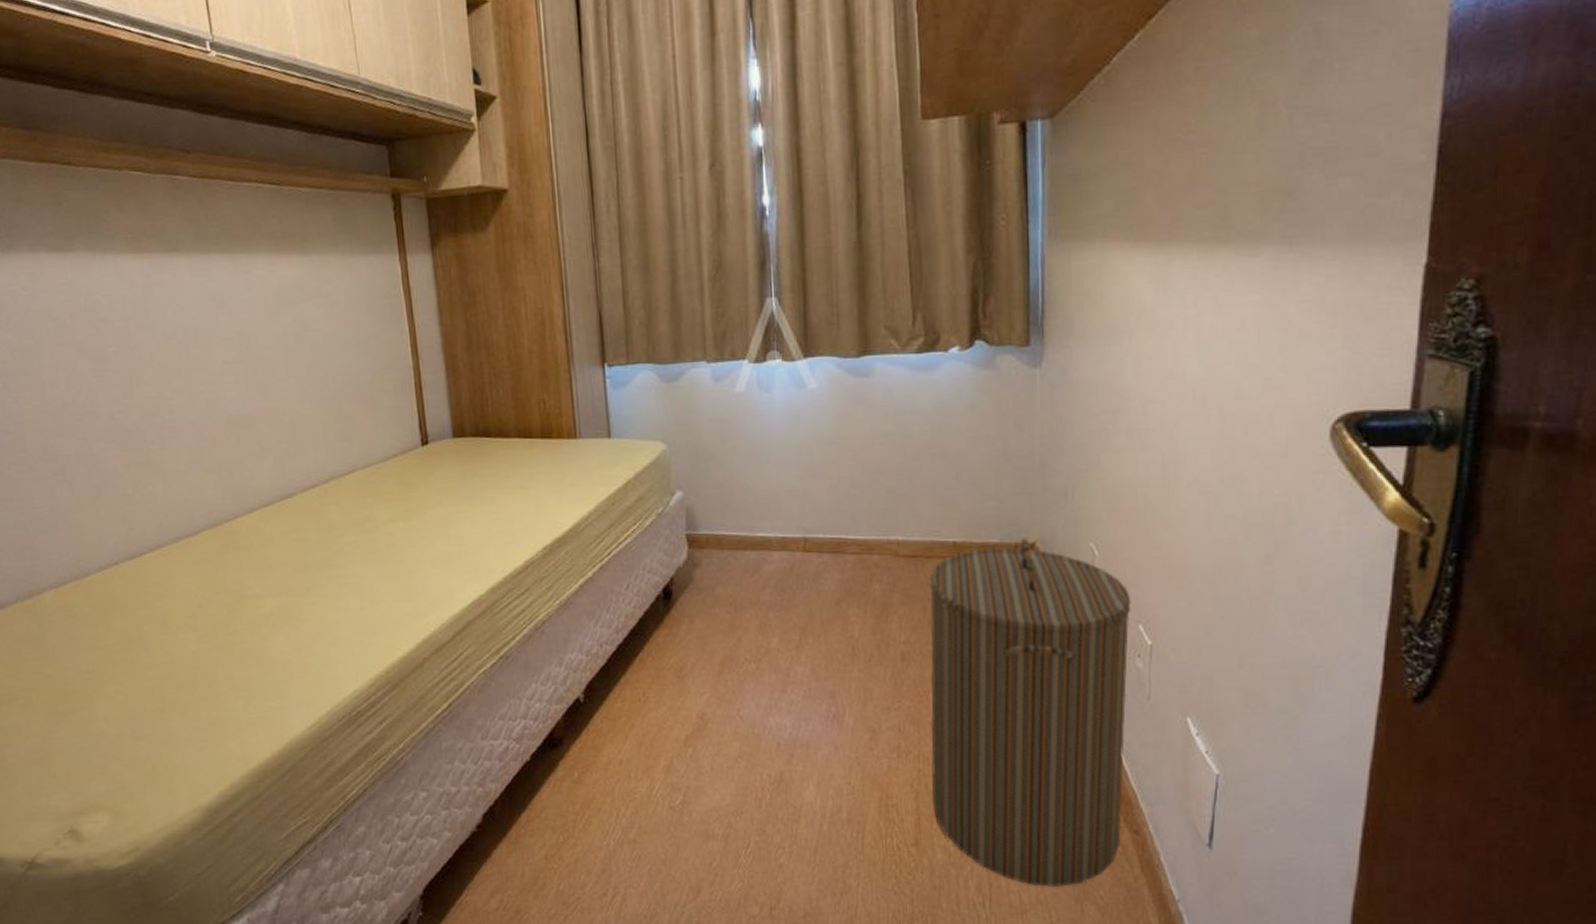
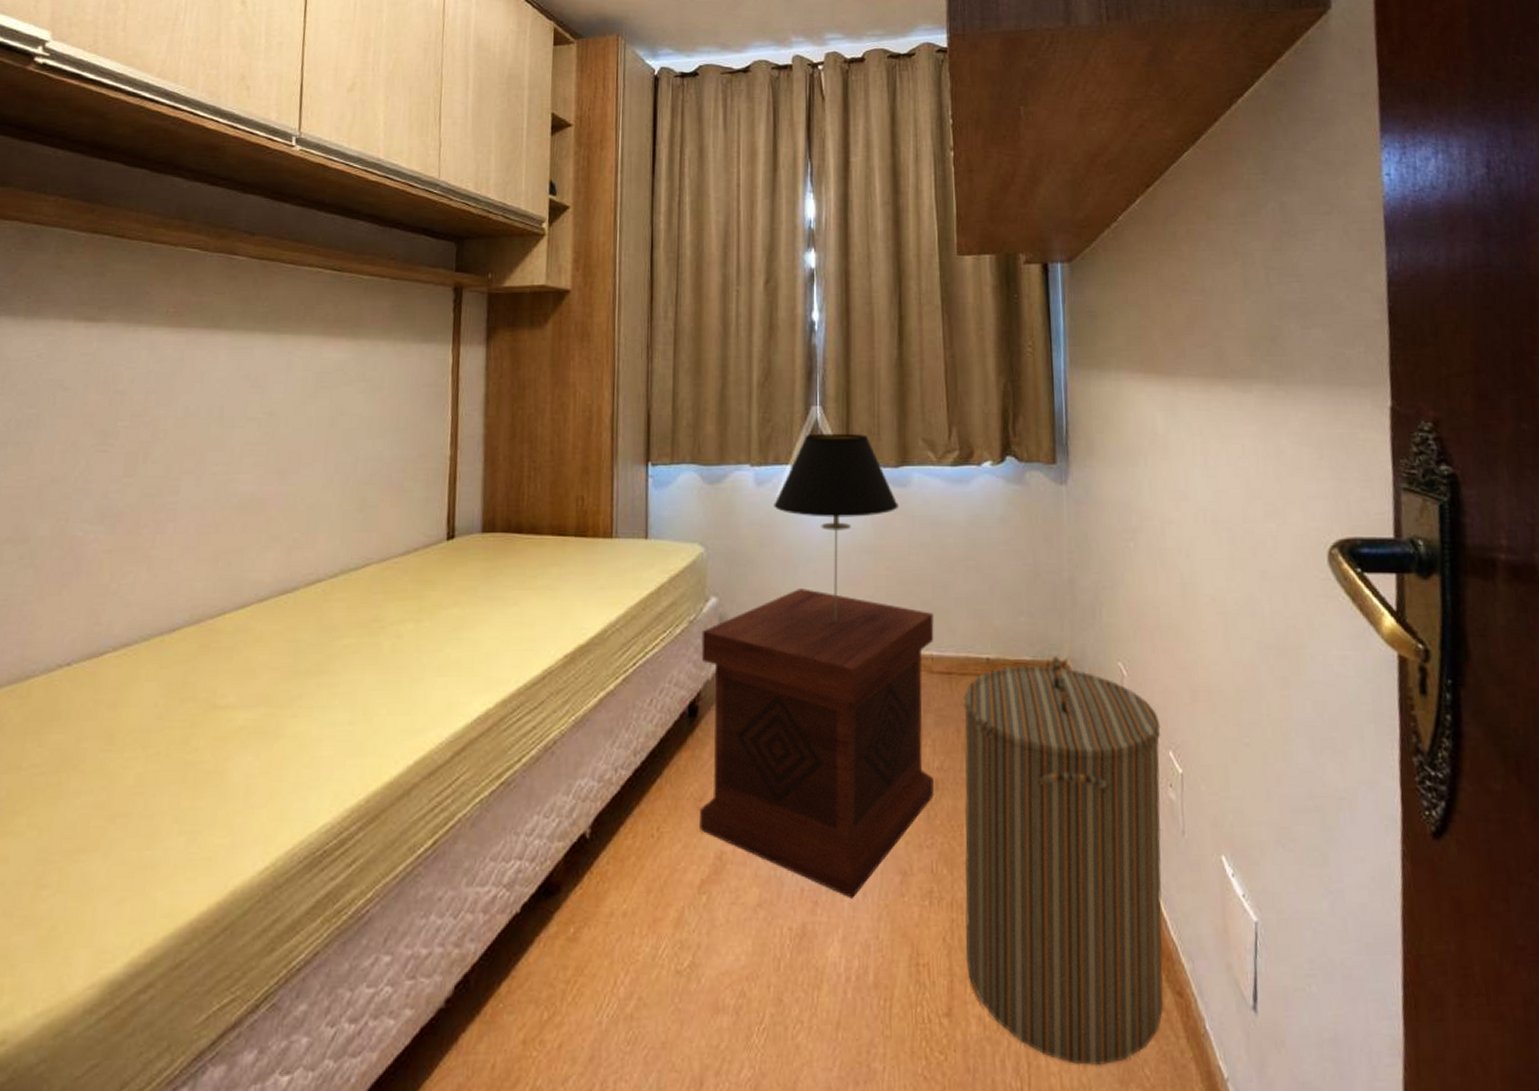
side table: none [670,480,901,752] -> present [700,588,934,899]
table lamp: none [733,324,861,512] -> present [774,433,898,623]

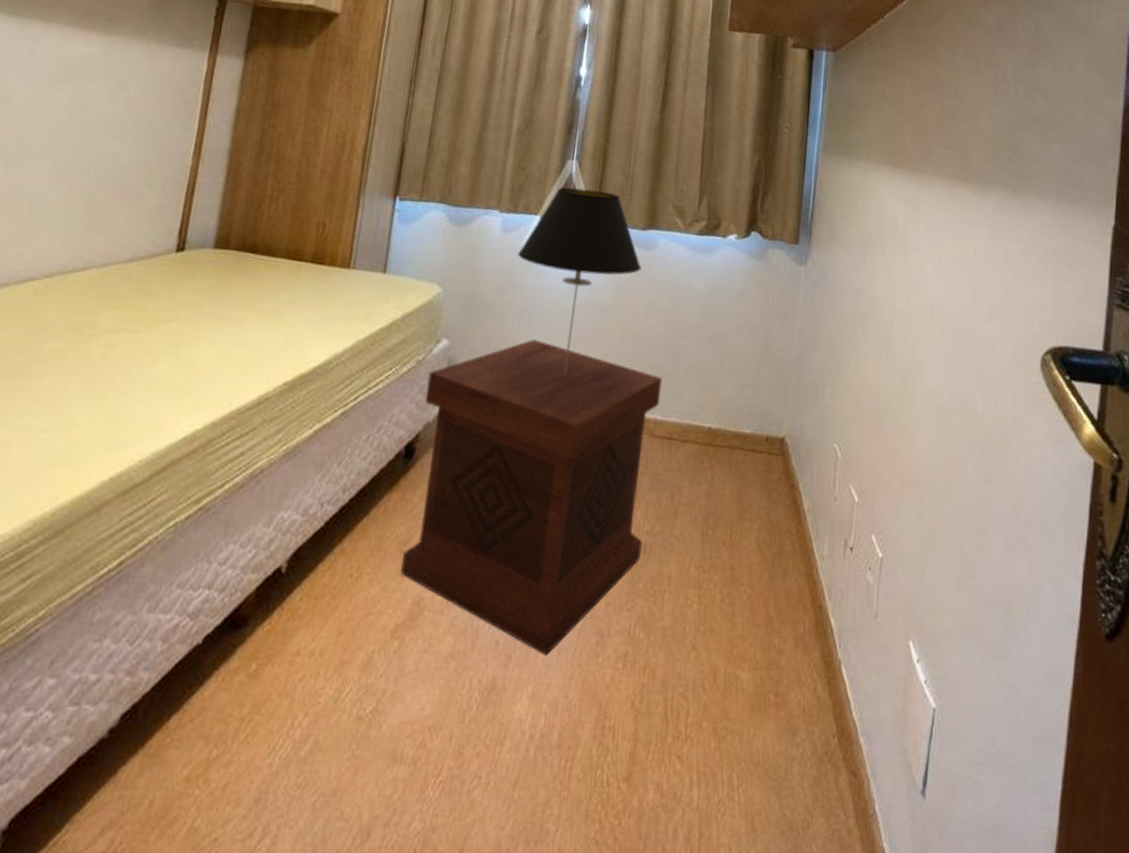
laundry hamper: present [963,656,1164,1065] -> none [651,431,867,839]

